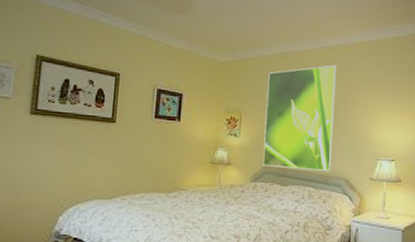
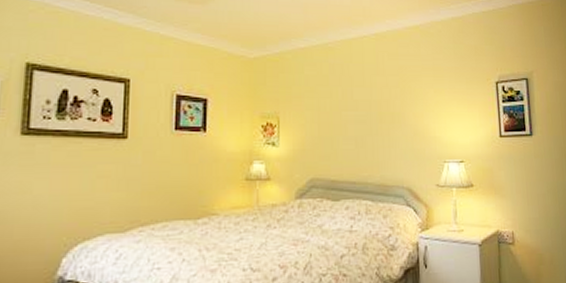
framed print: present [263,65,337,172] -> none [308,54,390,181]

